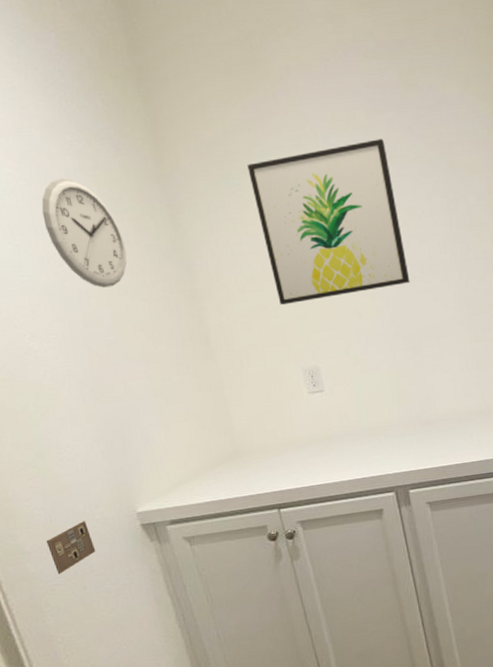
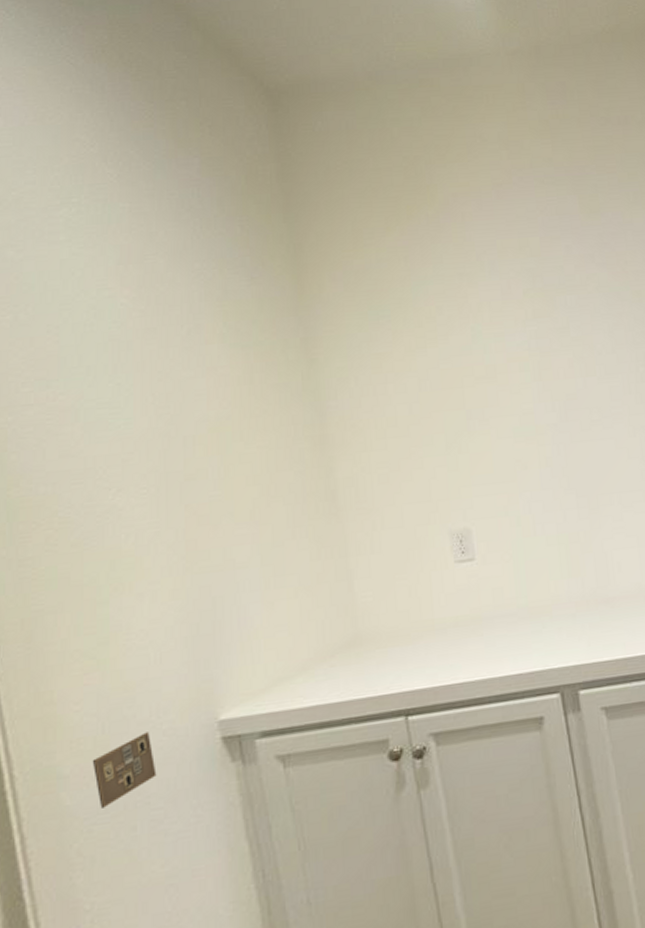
wall clock: present [41,178,127,288] -> none [154,308,247,433]
wall art: present [247,139,410,305] -> none [401,267,587,453]

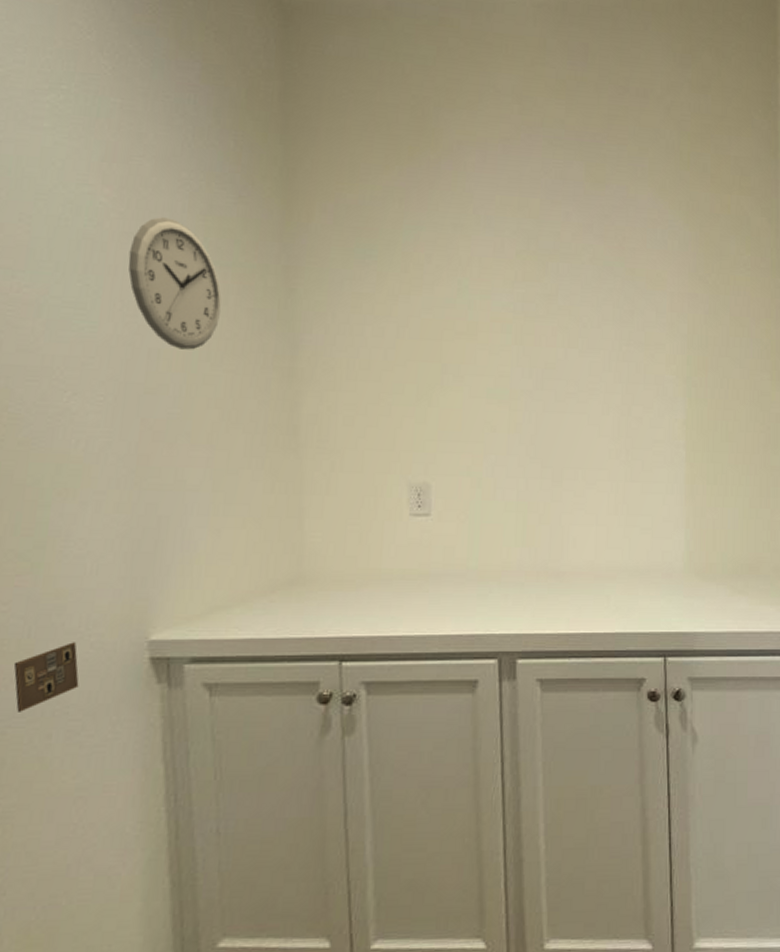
wall clock: none [154,308,247,433] -> present [128,217,222,350]

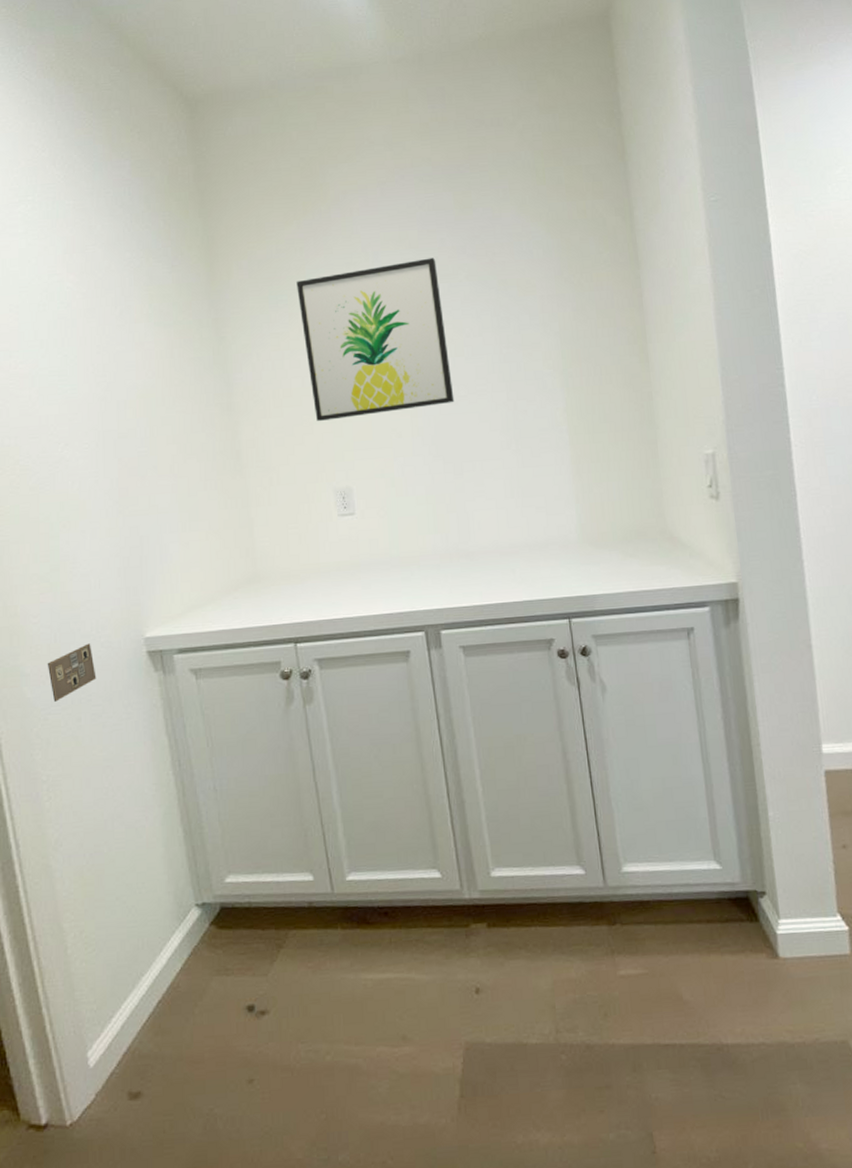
wall clock: present [128,217,222,350] -> none [94,292,168,399]
wall art: none [390,232,562,403] -> present [296,258,455,421]

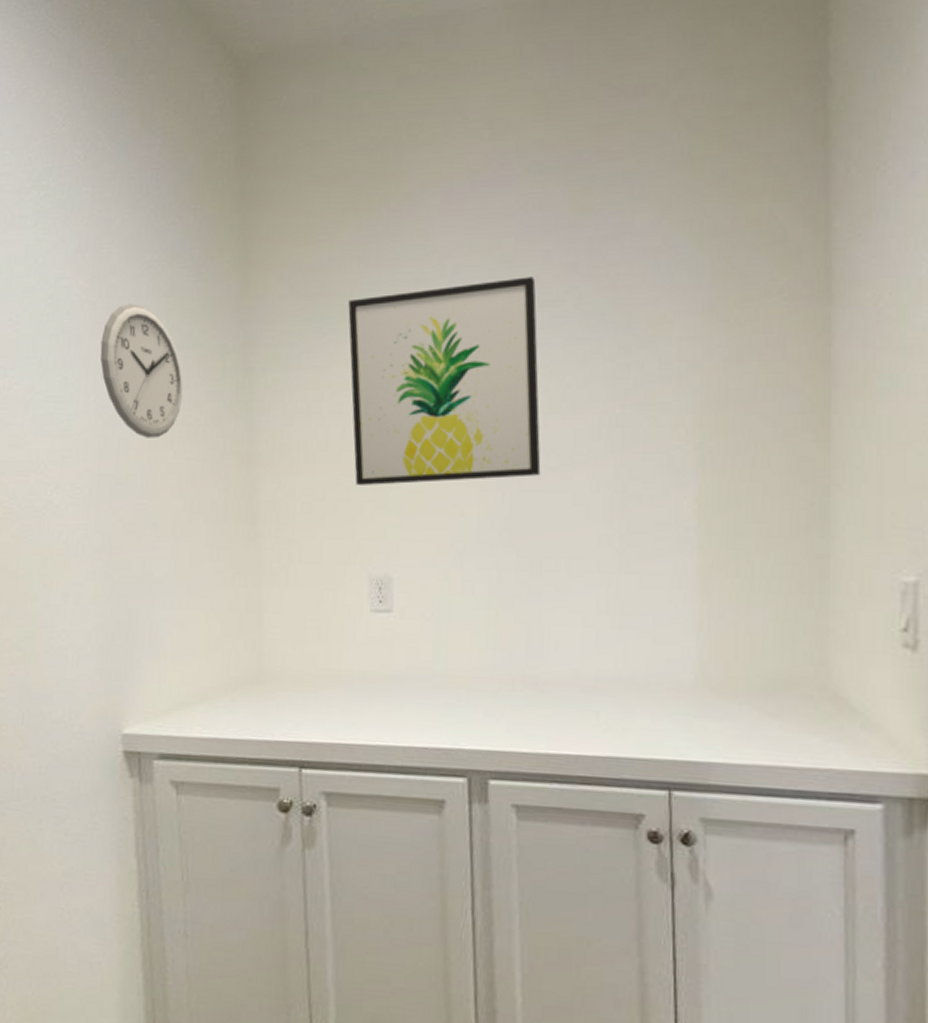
framed print: present [47,643,97,702] -> none [11,731,64,796]
wall clock: none [94,292,168,399] -> present [100,303,183,438]

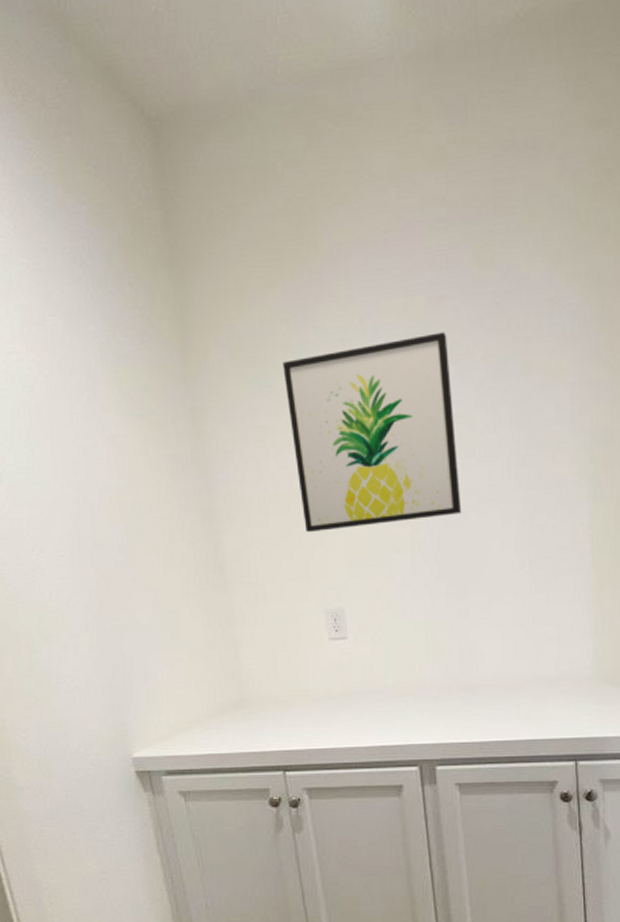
wall clock: present [100,303,183,438] -> none [59,374,143,502]

